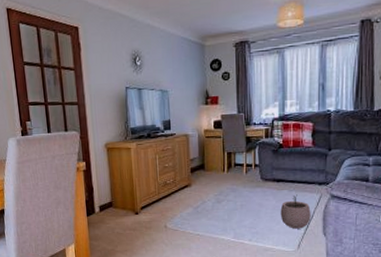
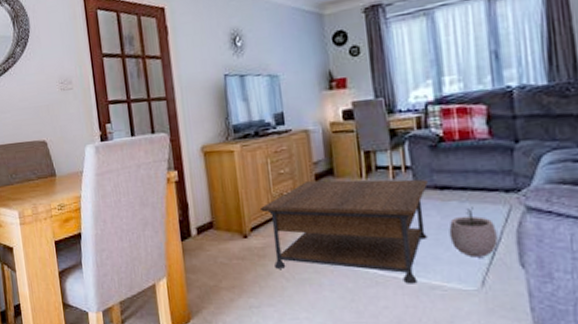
coffee table: none [148,173,269,247] -> present [259,179,428,284]

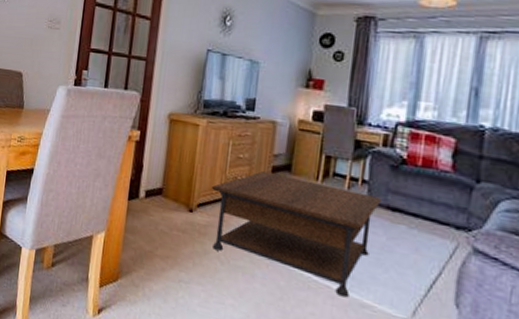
plant pot: present [449,207,498,258] -> none [390,235,439,288]

